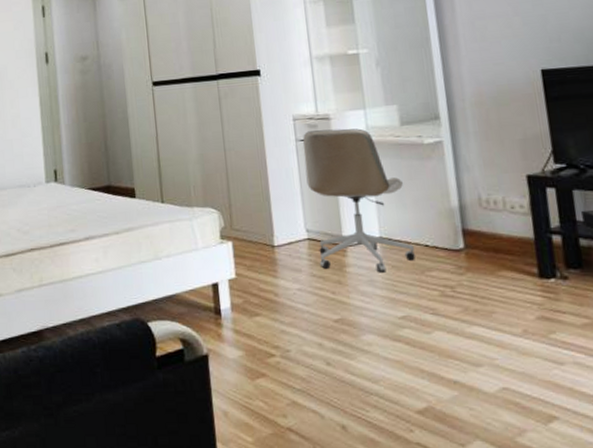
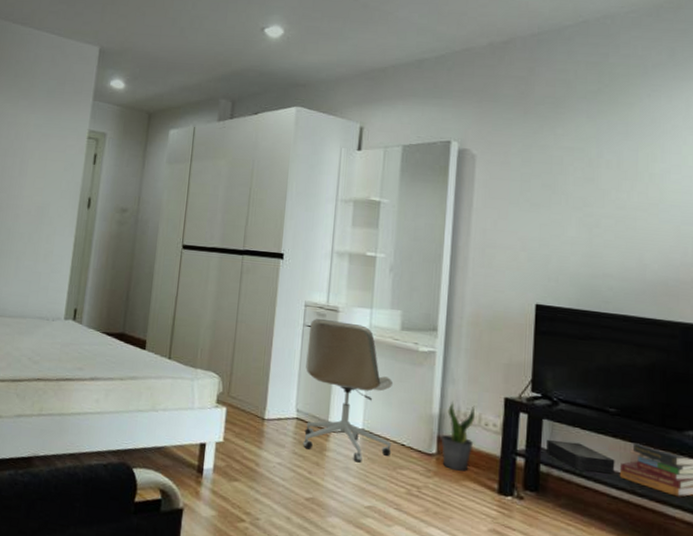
potted plant: none [465,189,503,262] -> present [441,400,476,471]

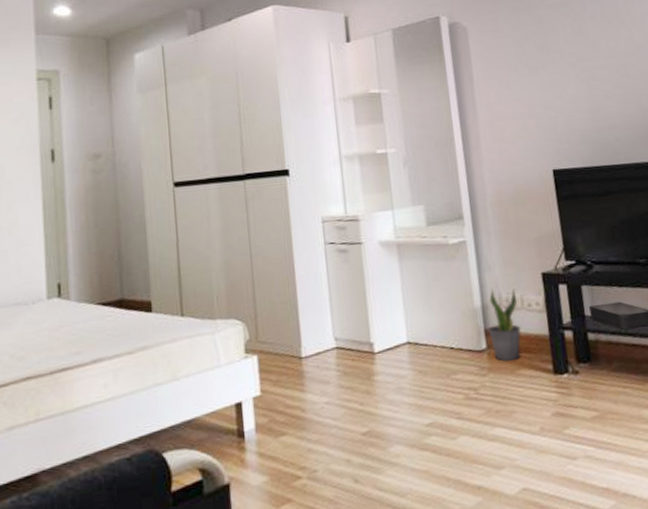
office chair: present [302,319,392,463] -> none [332,230,442,380]

